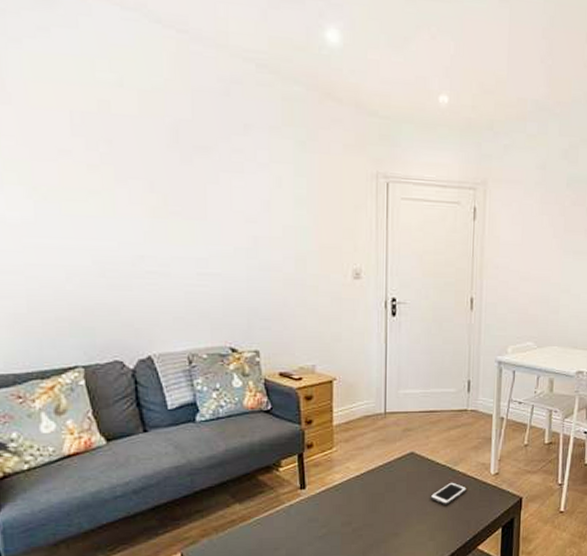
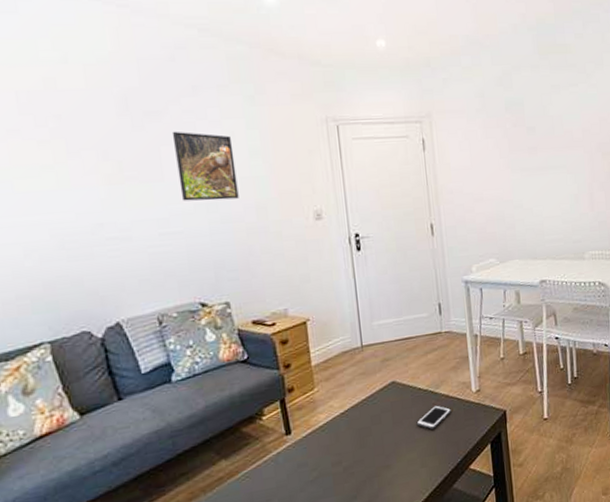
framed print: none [219,169,279,247] -> present [171,131,239,201]

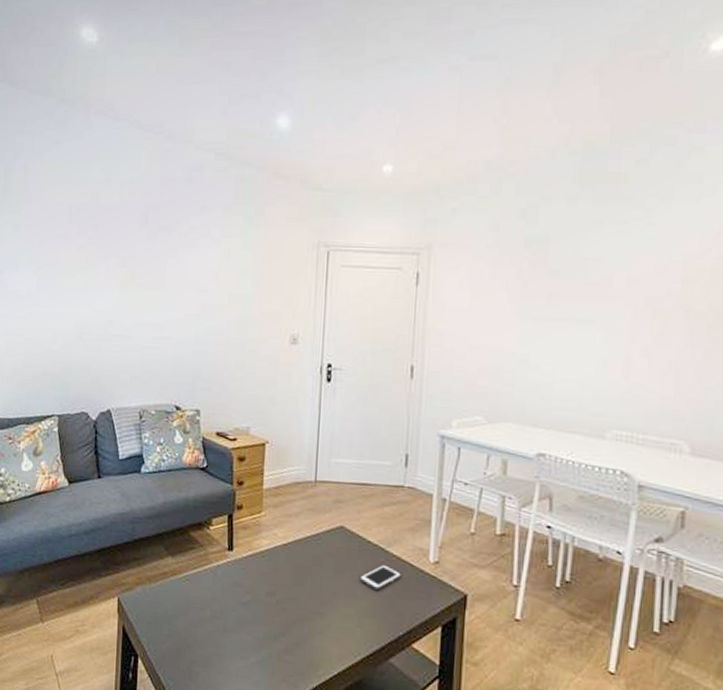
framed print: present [171,131,239,201] -> none [176,245,227,314]

